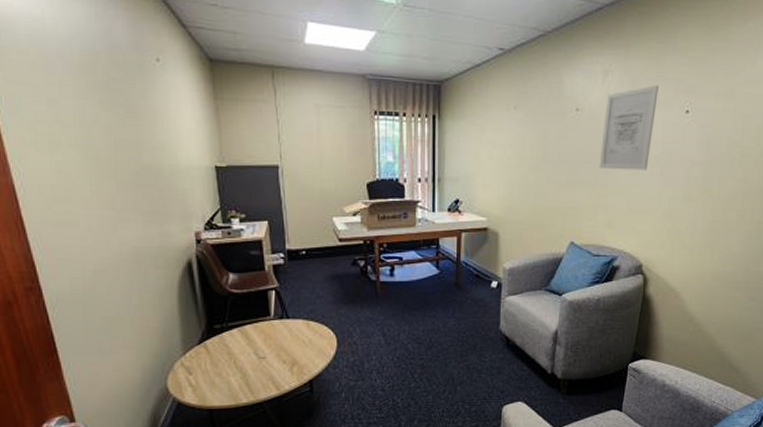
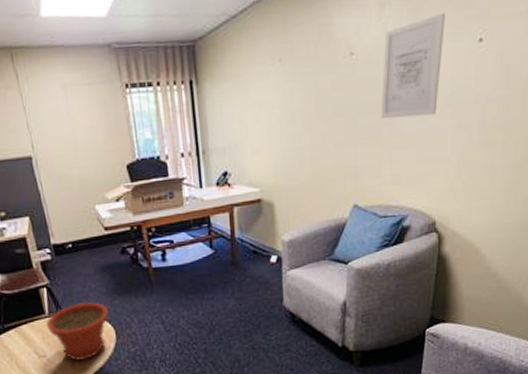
plant pot: none [269,307,333,365] -> present [45,301,109,361]

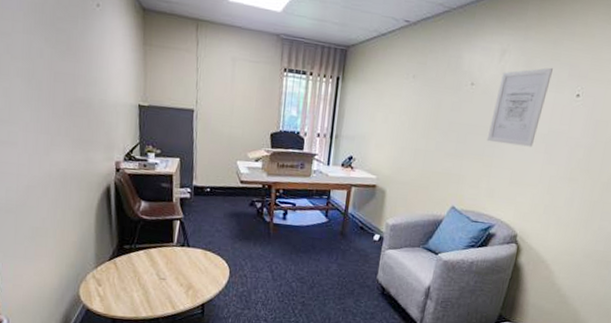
plant pot: present [45,301,109,361] -> none [171,239,228,290]

